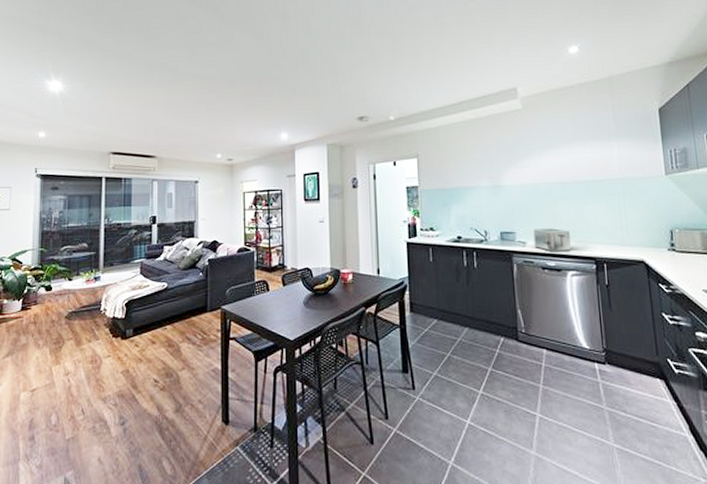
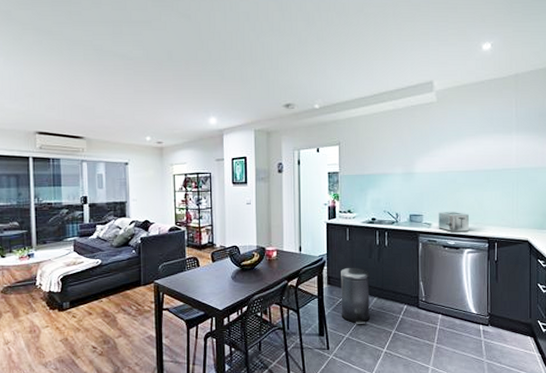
pedal bin: none [425,293,461,359] -> present [341,268,370,324]

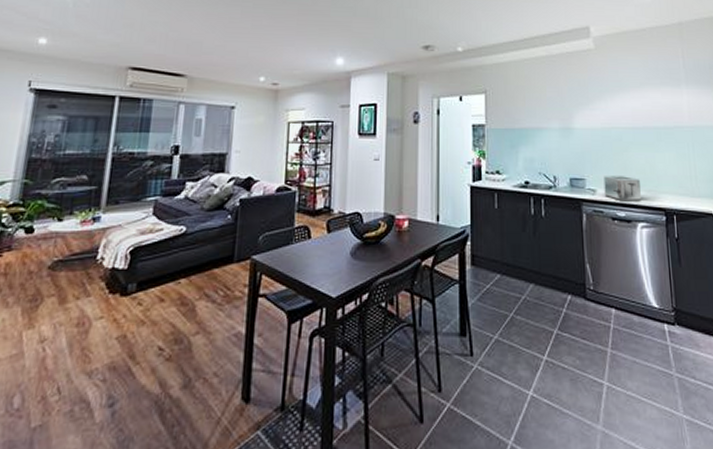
pedal bin: present [341,268,370,324] -> none [488,244,525,320]

